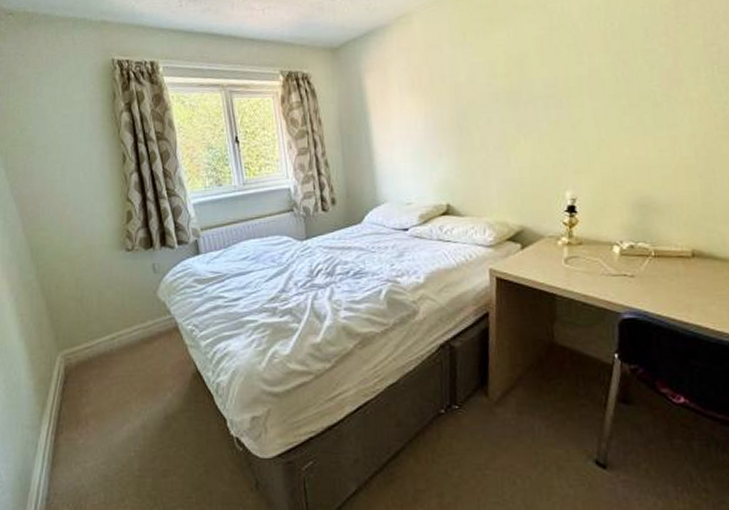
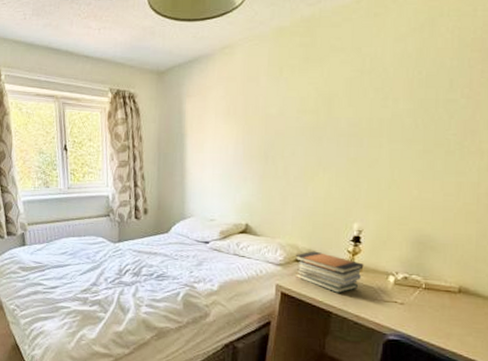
book stack: none [506,227,584,272] -> present [295,251,364,293]

